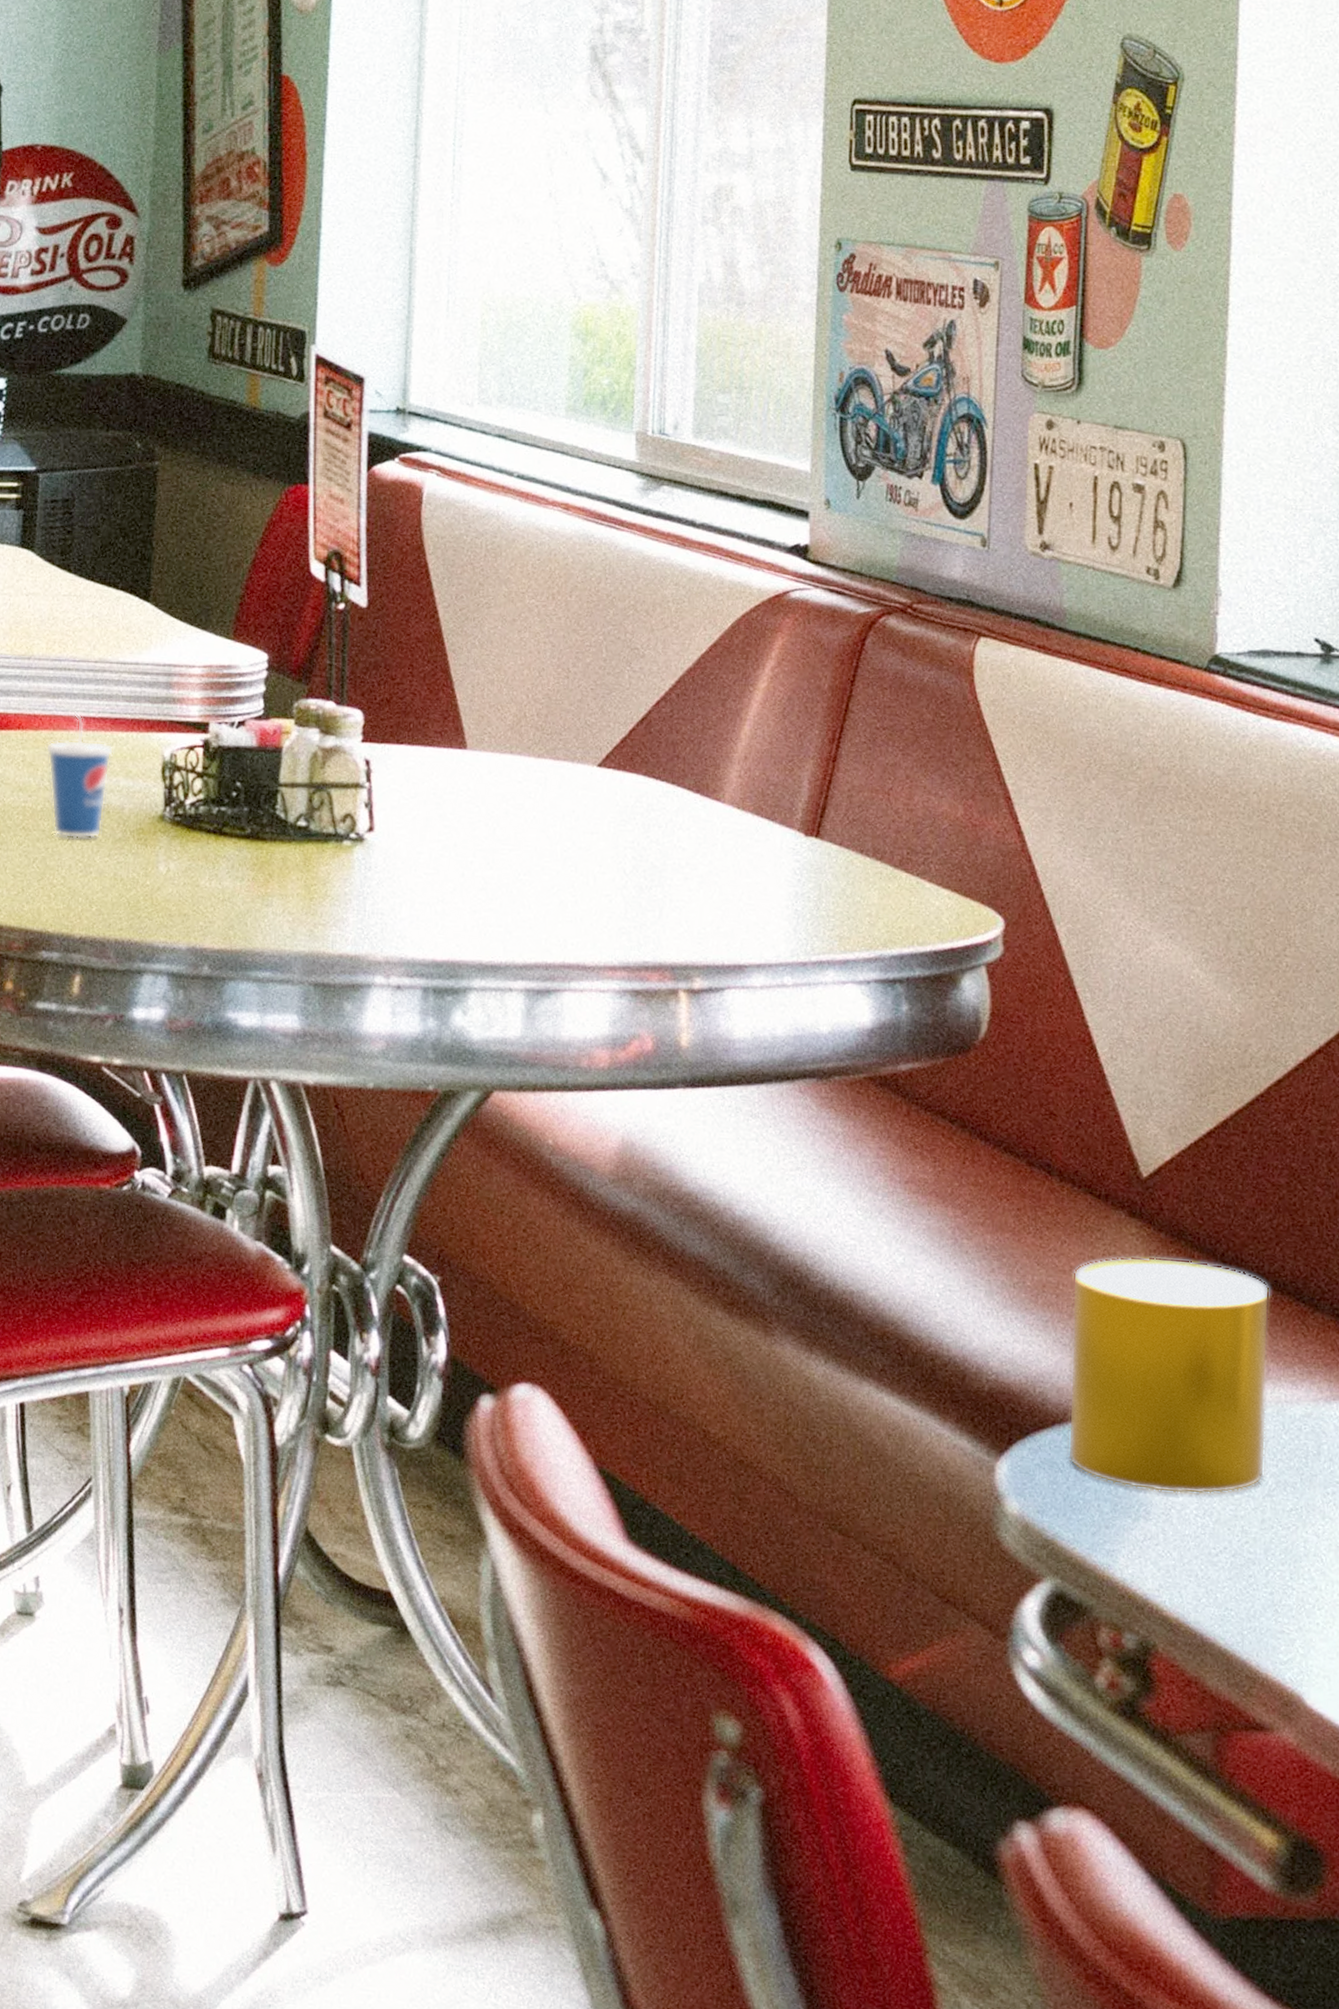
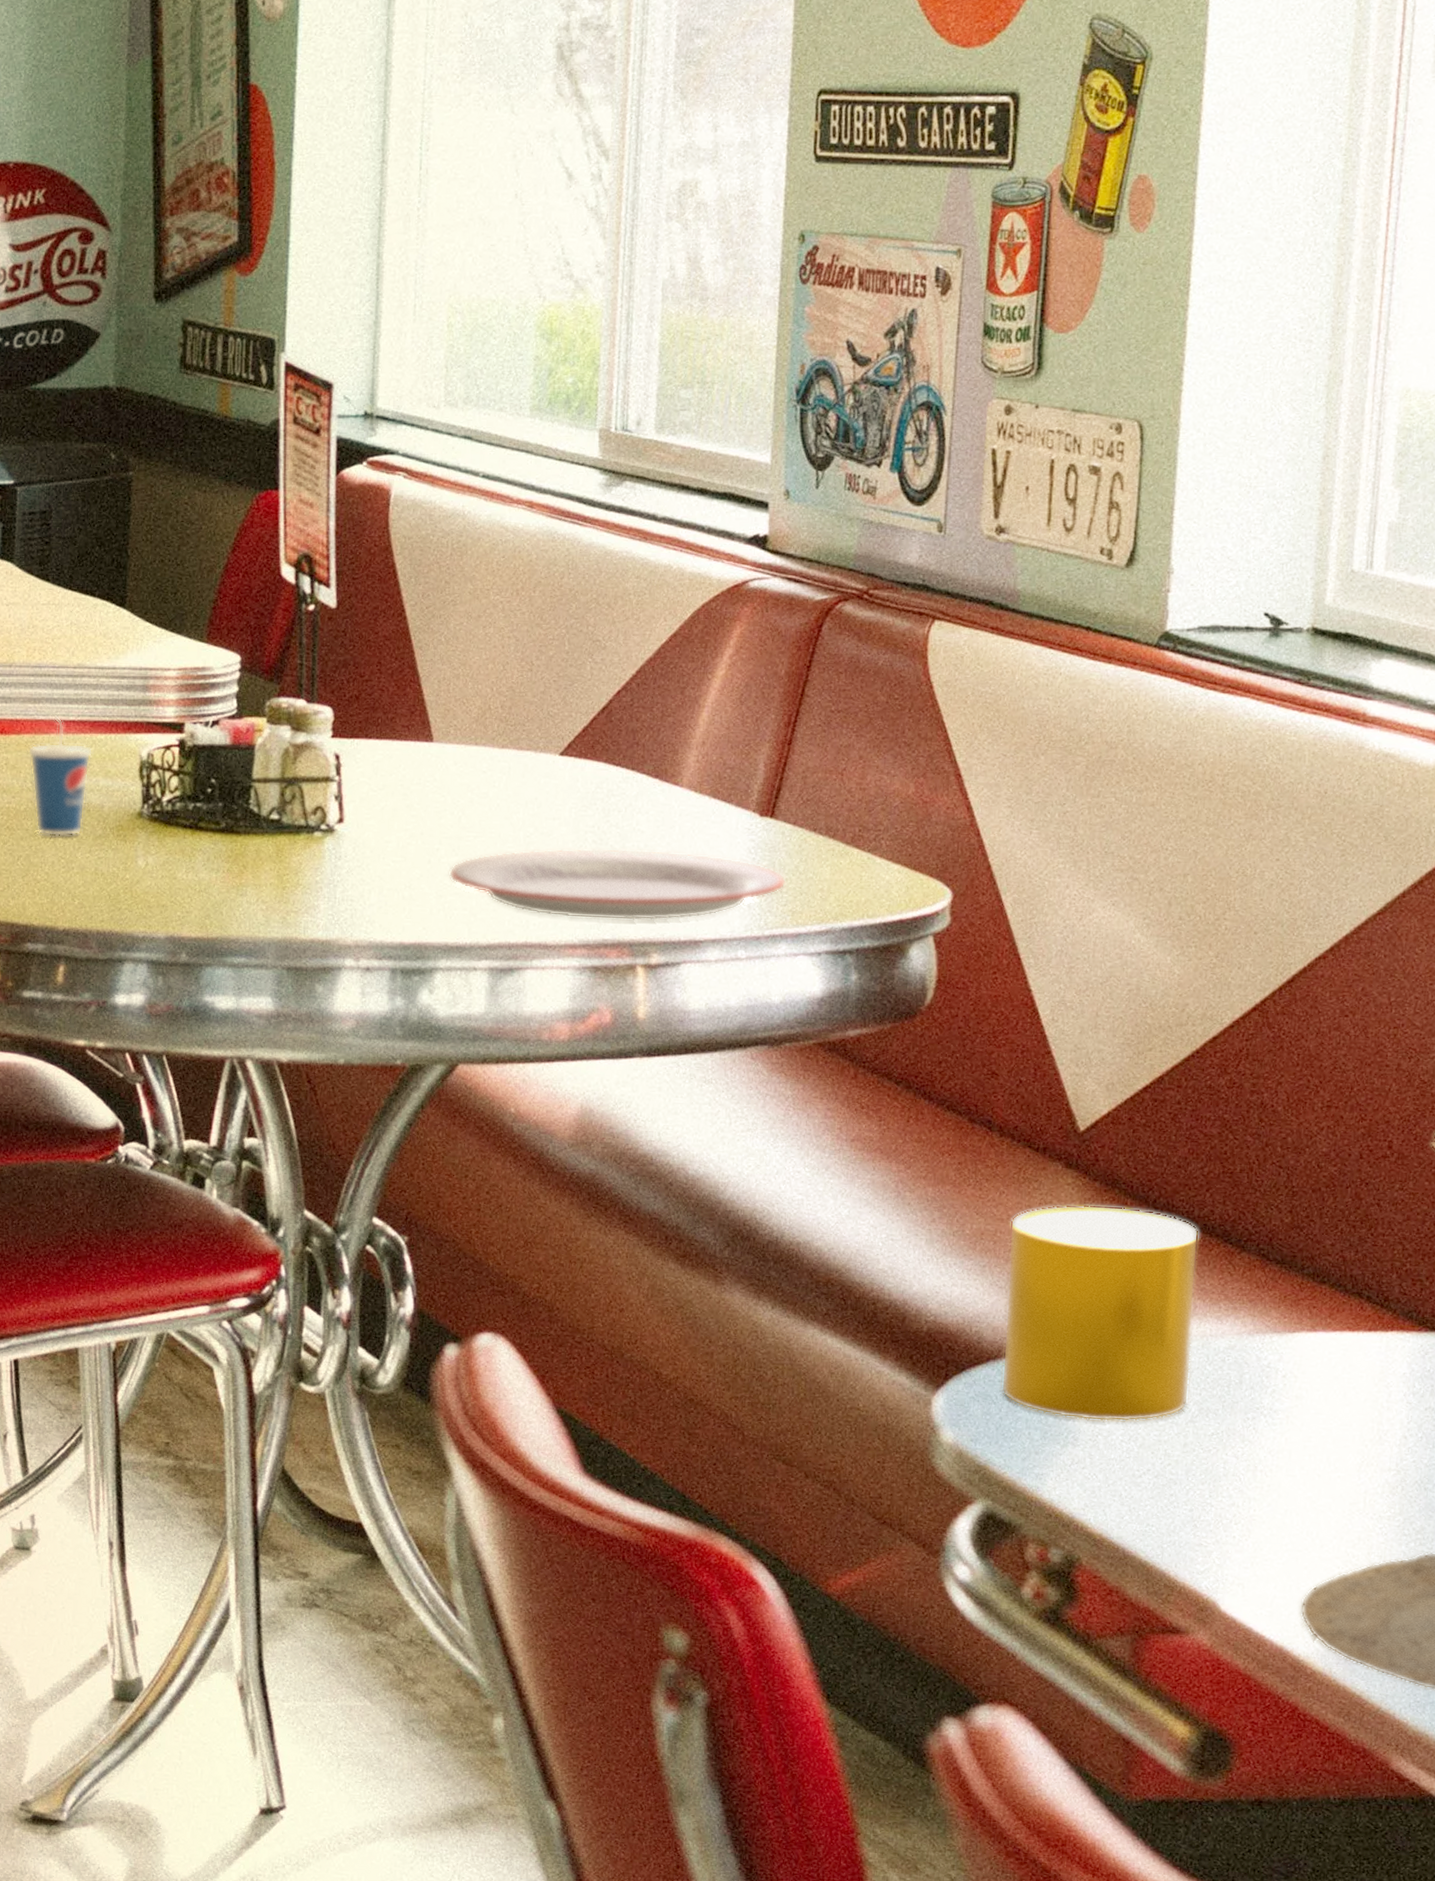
plate: none [483,864,833,943] -> present [449,848,786,921]

